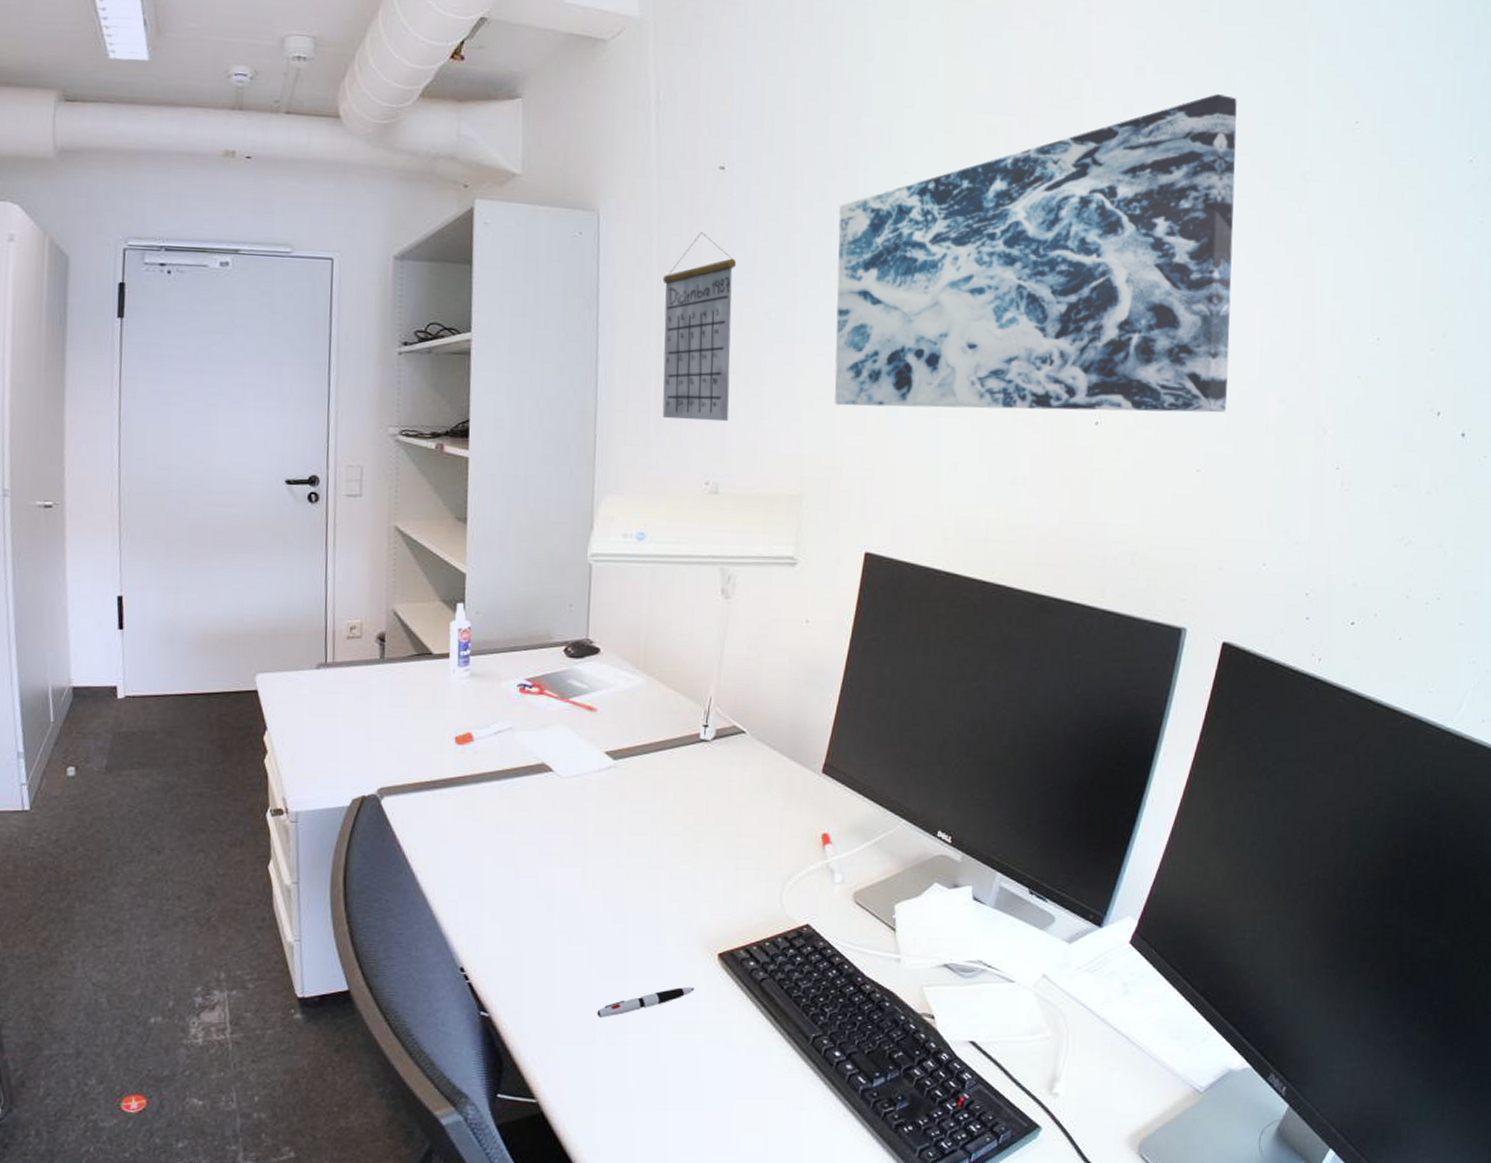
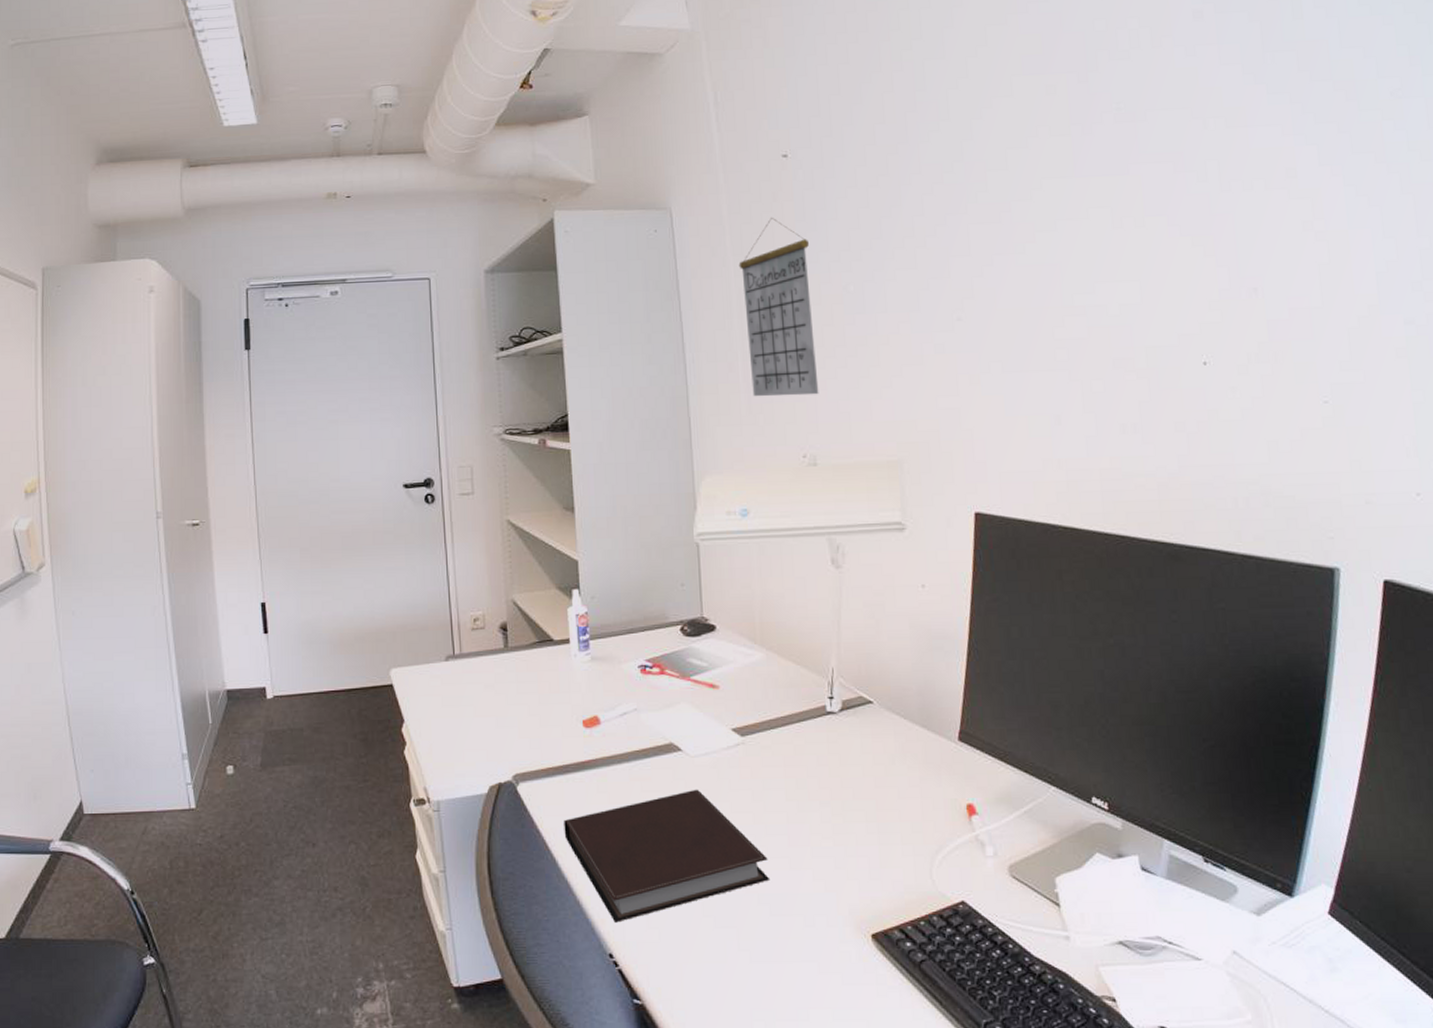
notebook: none [426,809,627,938] -> present [564,789,769,923]
pen: present [597,987,695,1017] -> none [752,971,851,1004]
wall art: present [834,94,1237,413] -> none [905,25,1348,369]

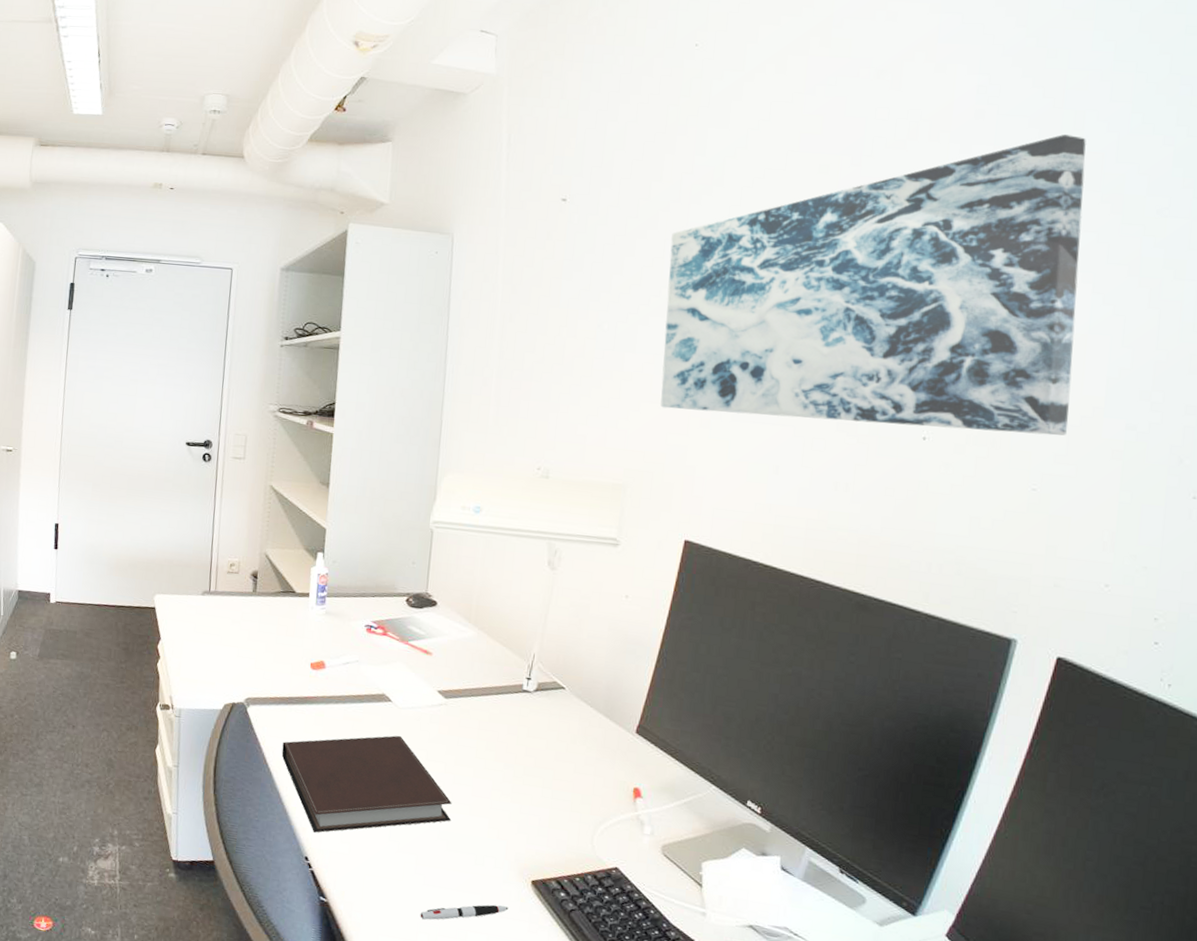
calendar: present [738,218,819,397] -> none [501,254,573,417]
pen: none [752,971,851,1004] -> present [420,904,509,920]
wall art: none [905,25,1348,369] -> present [660,134,1086,436]

